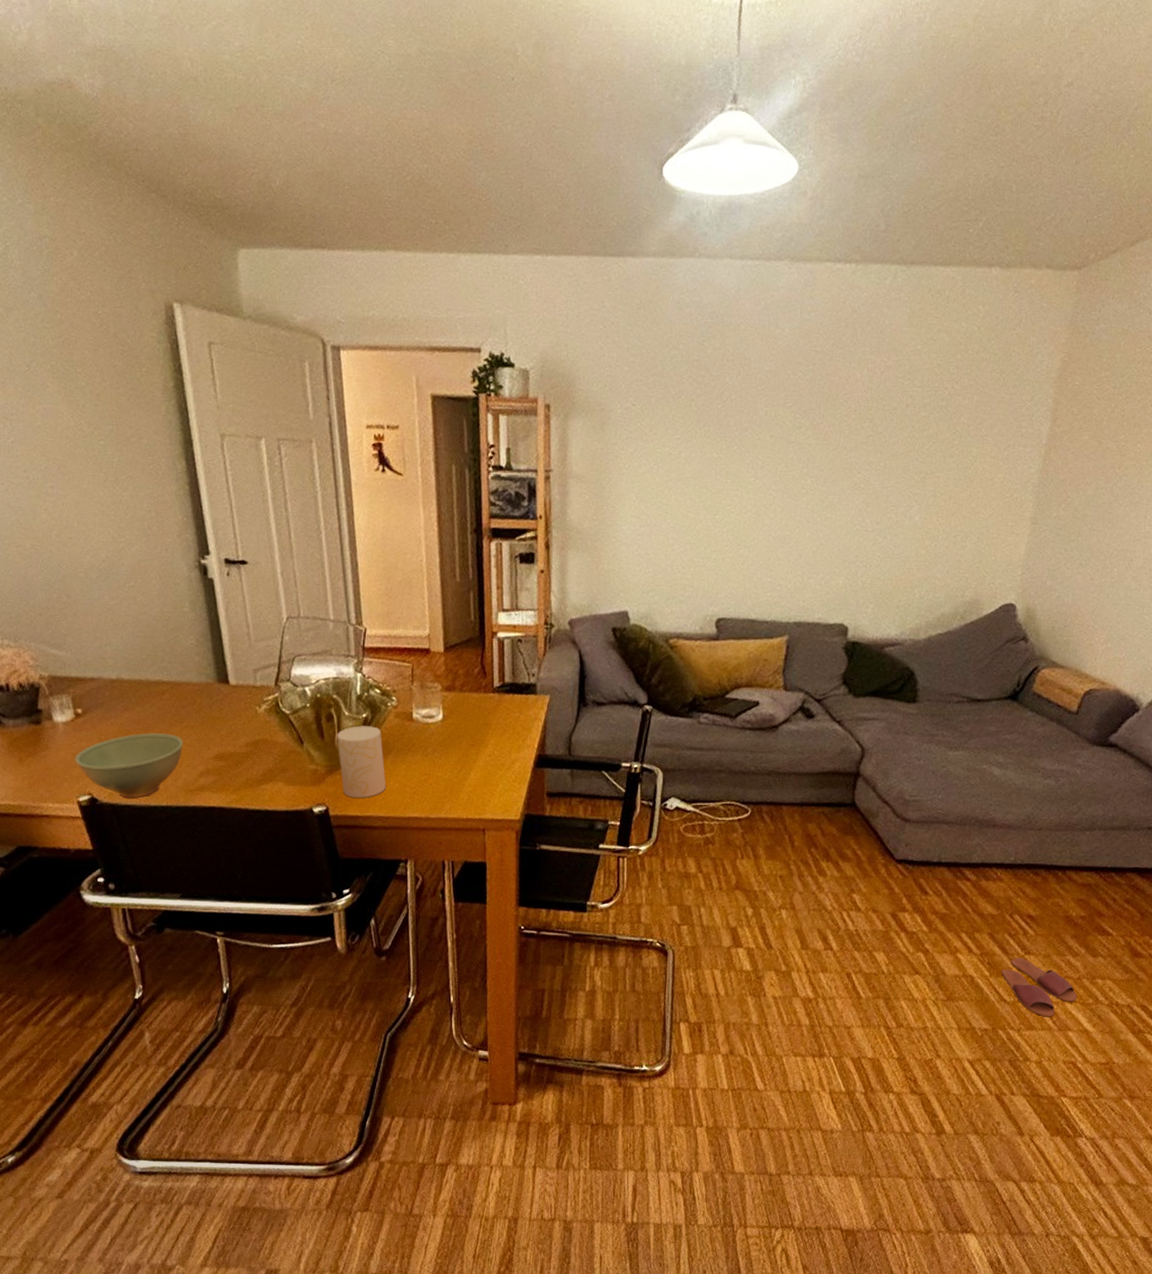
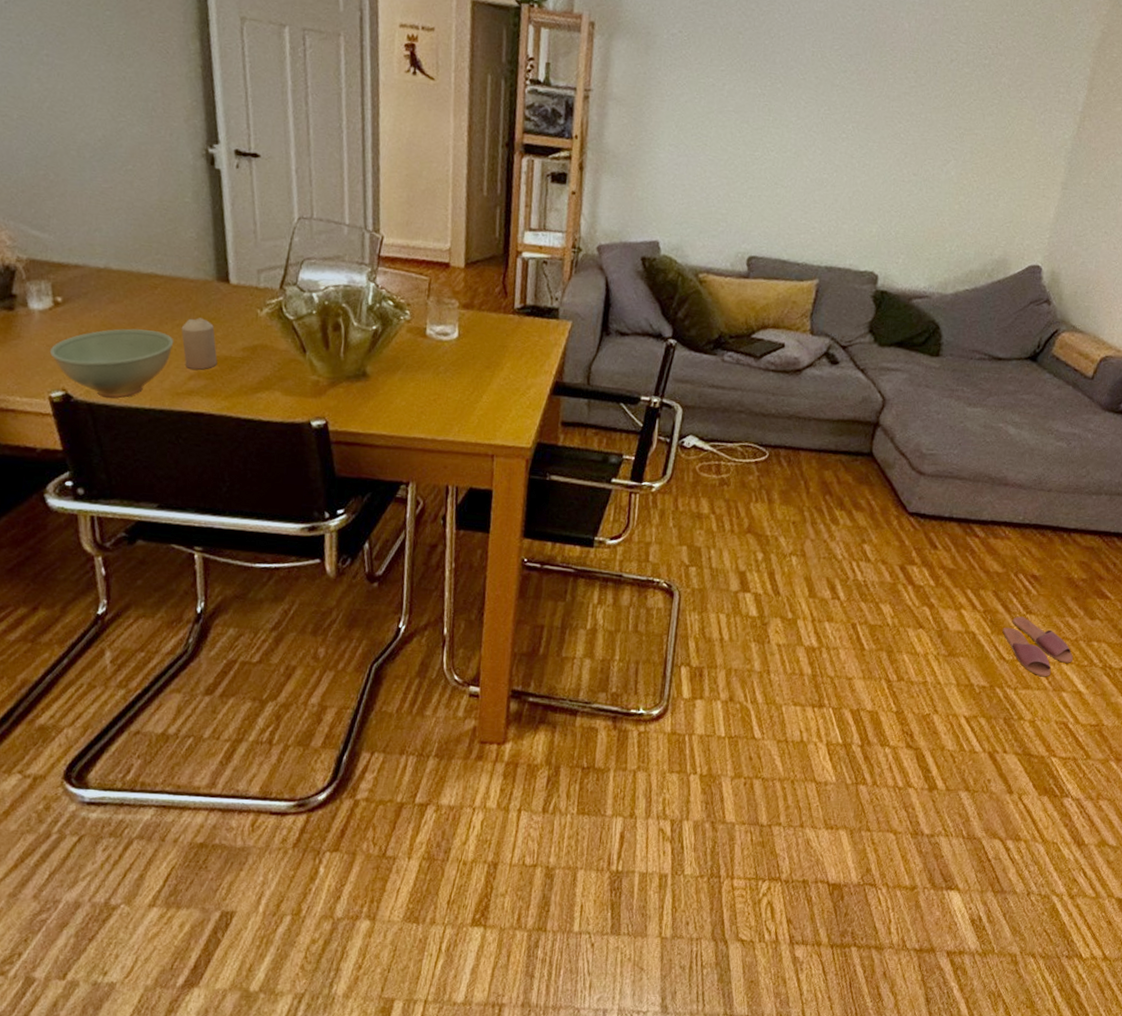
candle: none [189,718,224,768] -> present [181,318,218,371]
cup: present [337,726,387,798] -> none [343,338,393,415]

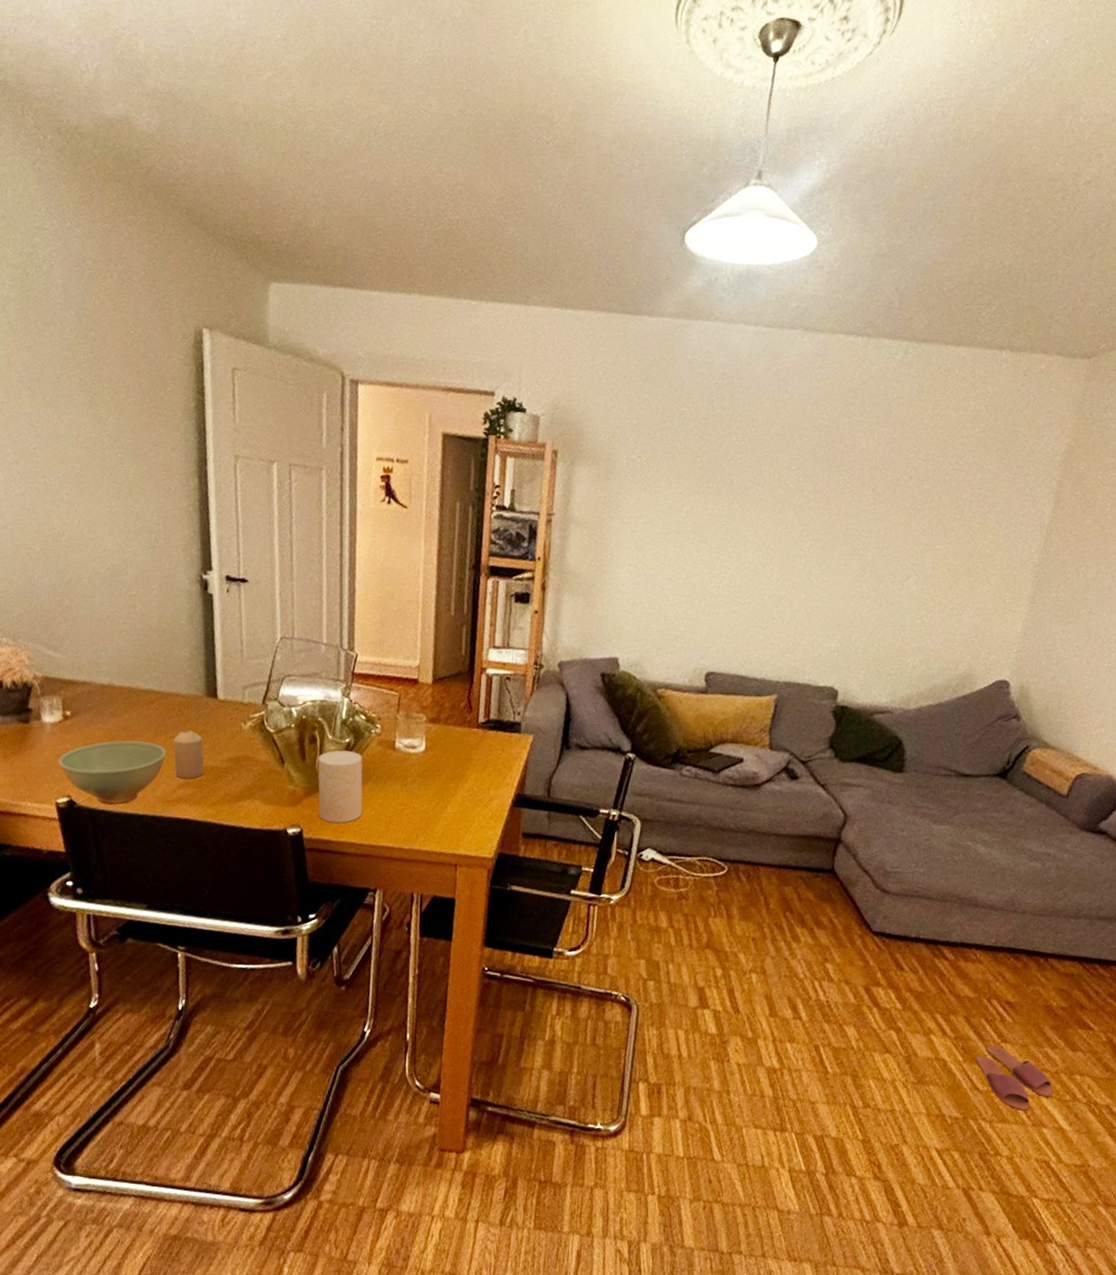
cup: none [343,338,393,415] -> present [318,750,363,823]

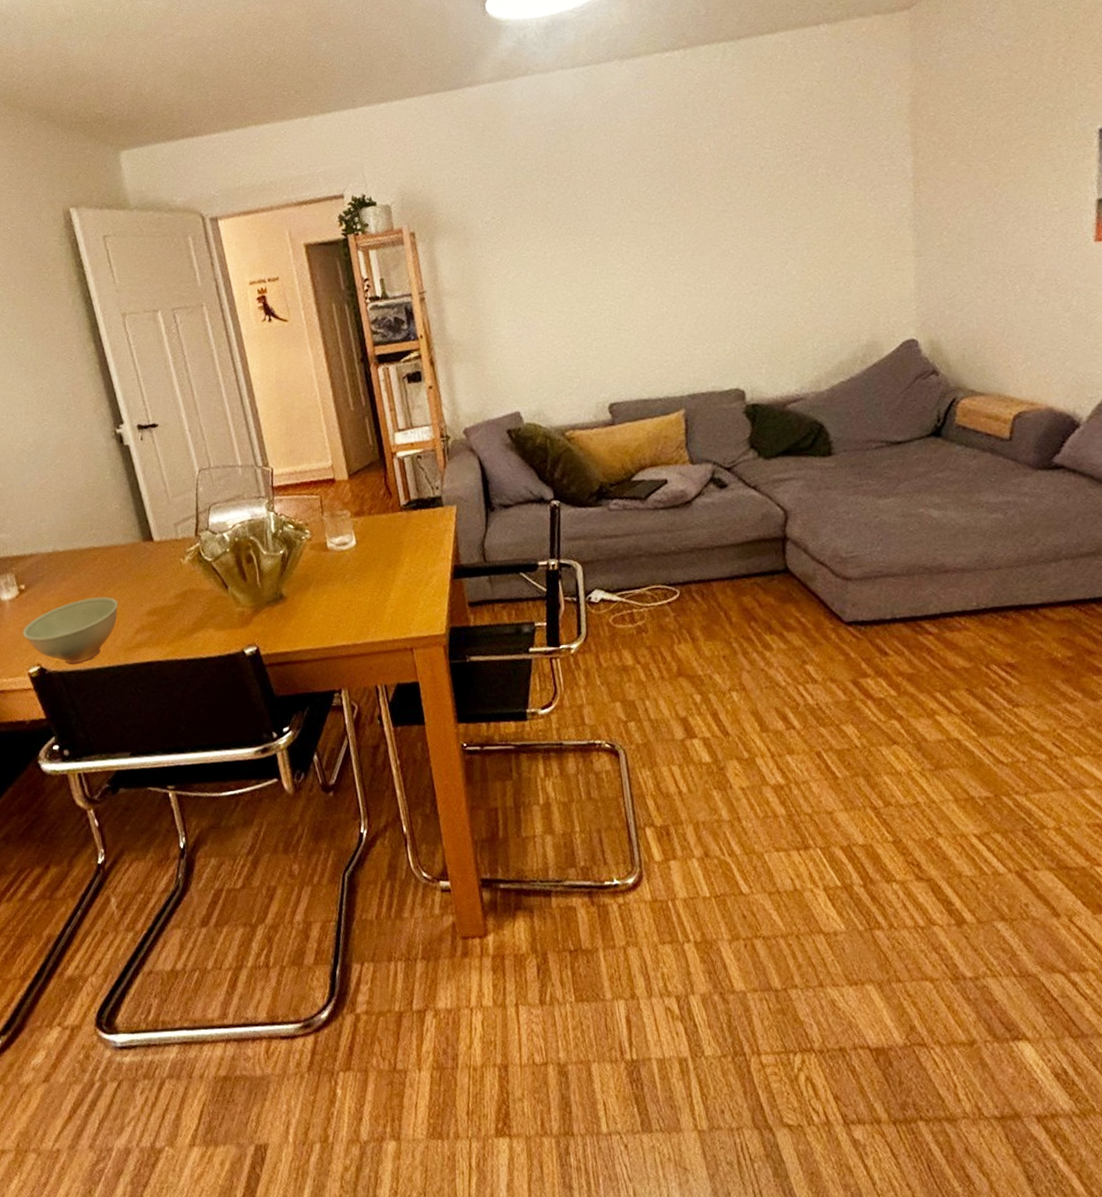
candle: present [173,730,205,780] -> none [121,577,157,625]
cup: present [318,750,363,823] -> none [258,561,312,634]
slippers: present [975,1044,1054,1111] -> none [990,711,1085,776]

